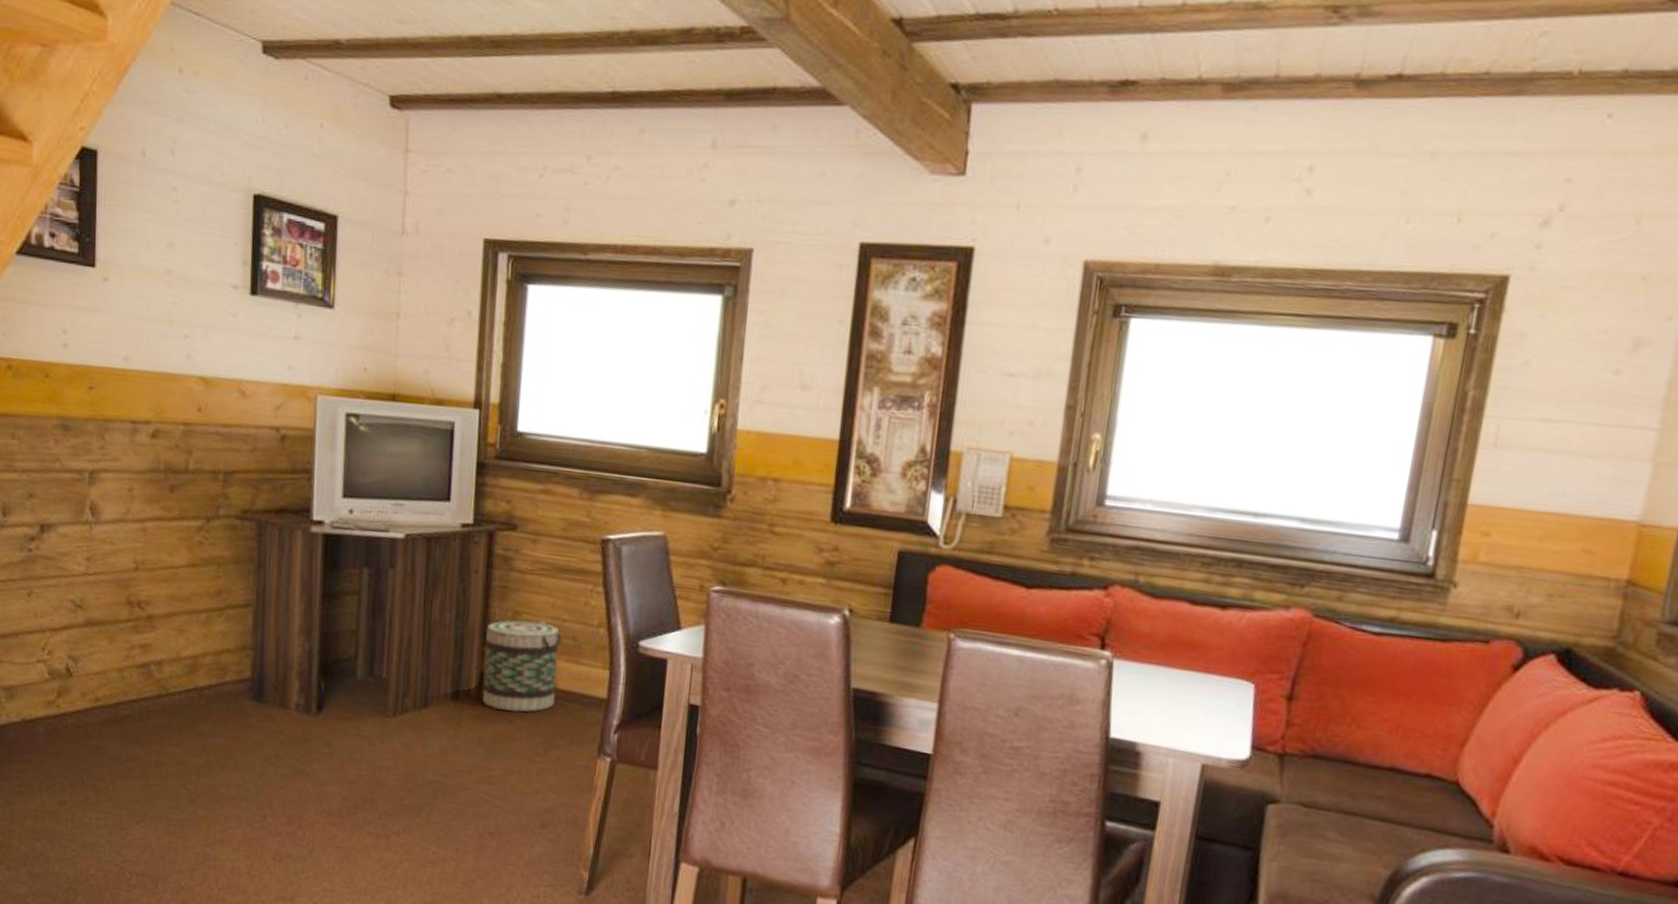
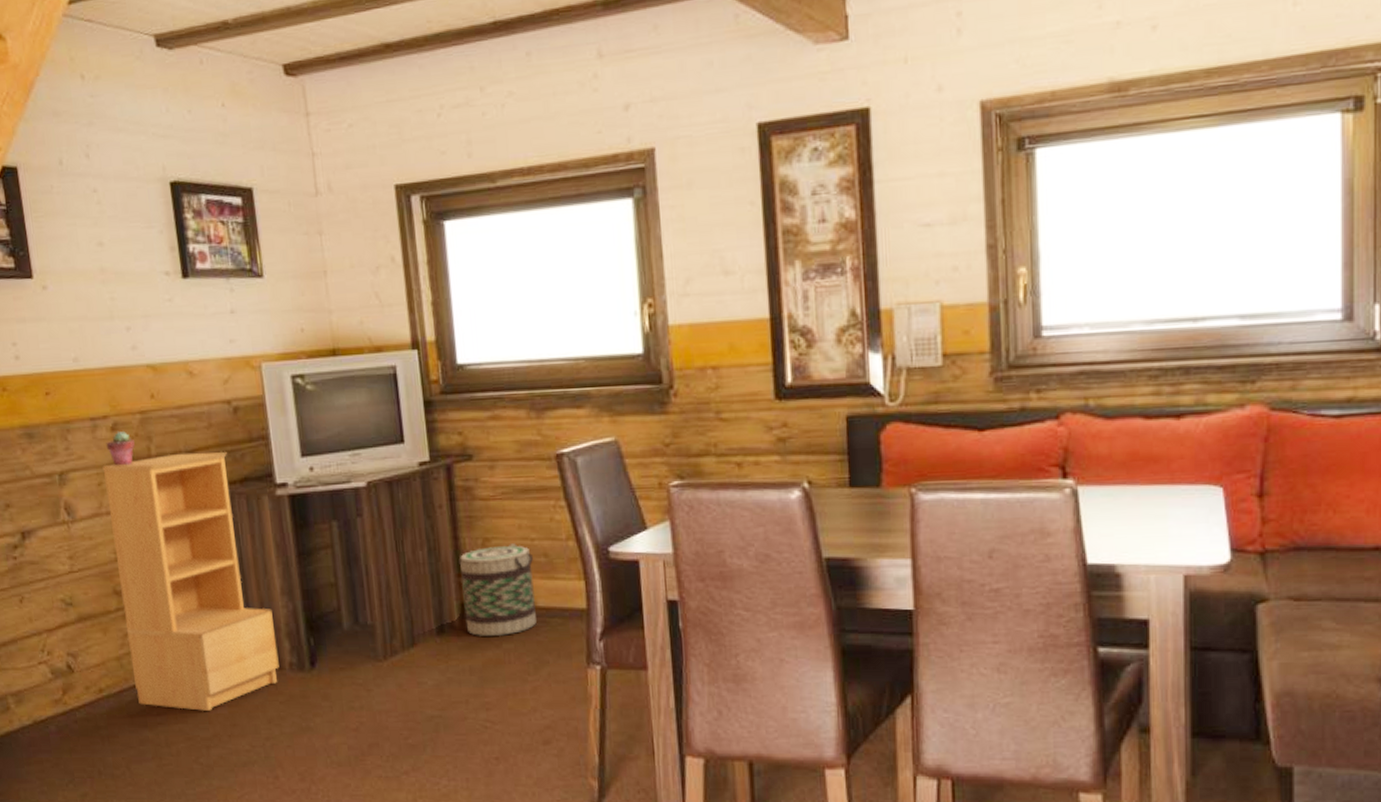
bookshelf: none [133,471,287,738] -> present [102,451,279,711]
potted succulent: none [143,439,173,476] -> present [106,432,135,466]

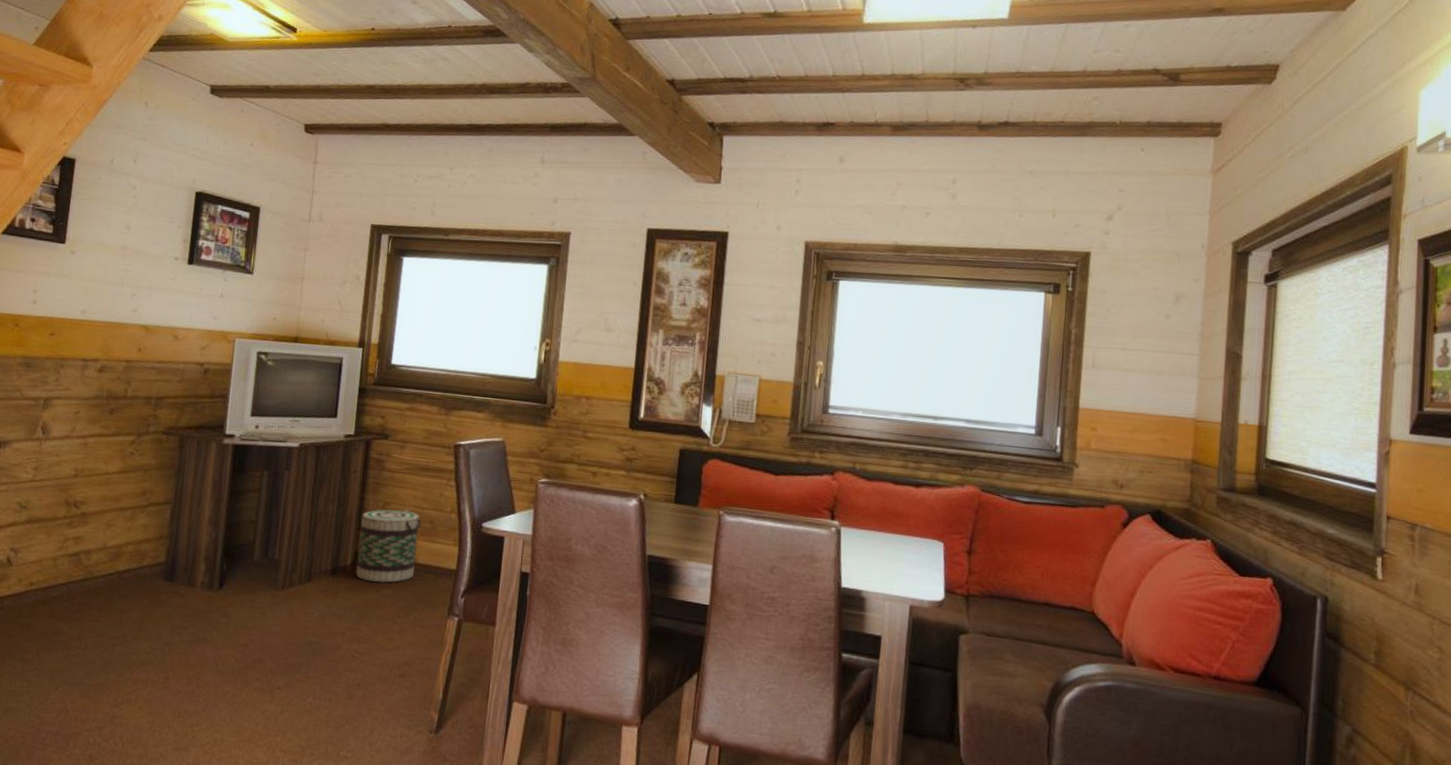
bookshelf: present [102,451,279,711] -> none [62,398,197,614]
potted succulent: present [106,432,135,466] -> none [90,373,116,401]

